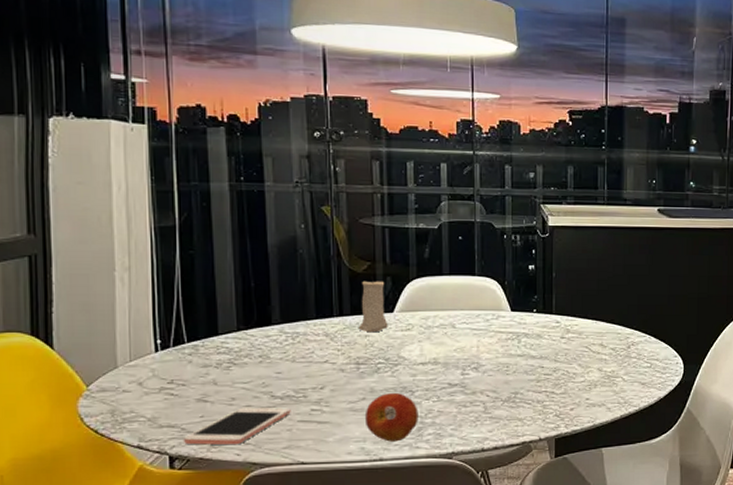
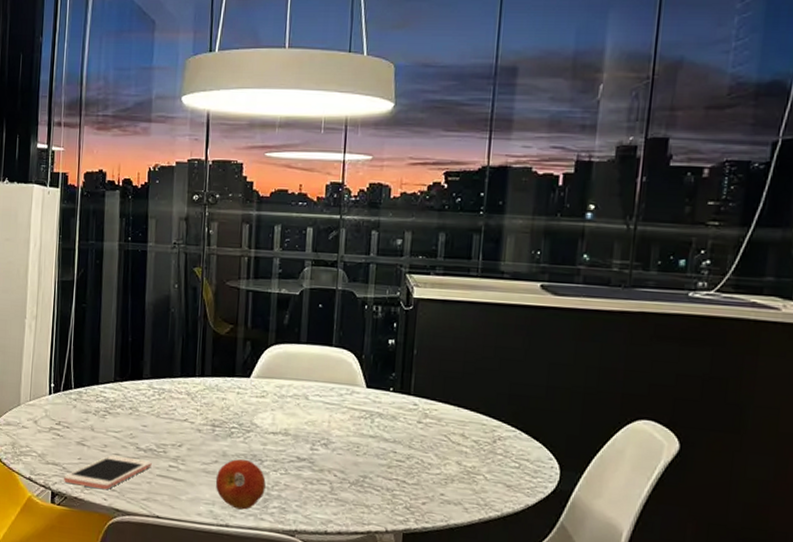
candle: present [358,277,388,333] -> none [217,340,245,397]

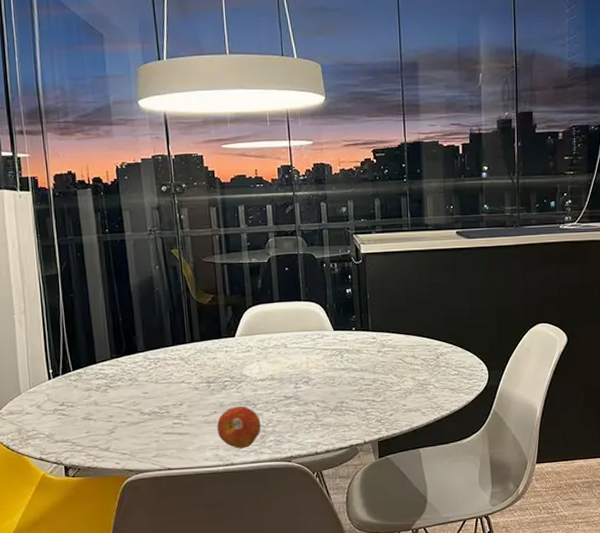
cell phone: present [63,454,152,490] -> none [74,422,157,456]

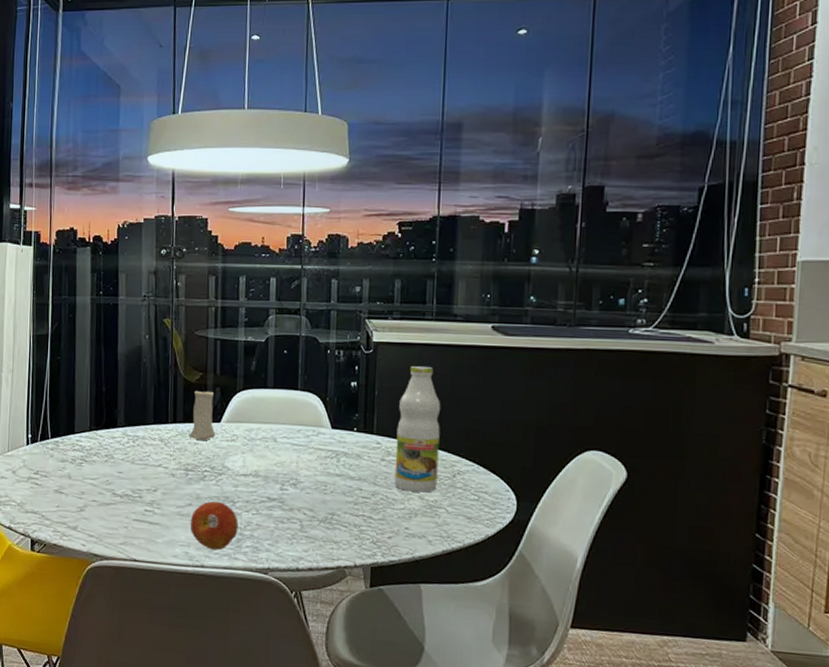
candle: none [207,307,232,355] -> present [189,387,215,441]
bottle: none [388,269,425,375] -> present [394,365,441,493]

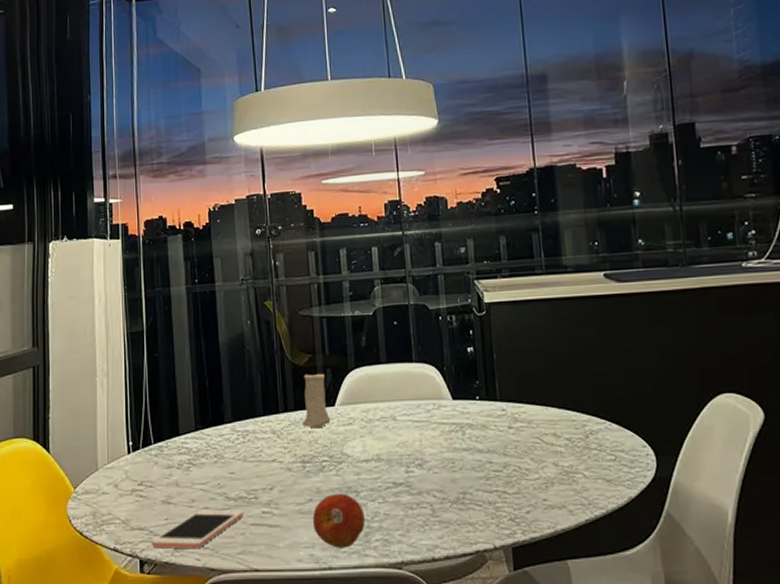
cell phone: none [42,501,128,536] -> present [151,509,244,550]
bottle: present [394,365,441,493] -> none [520,322,571,459]

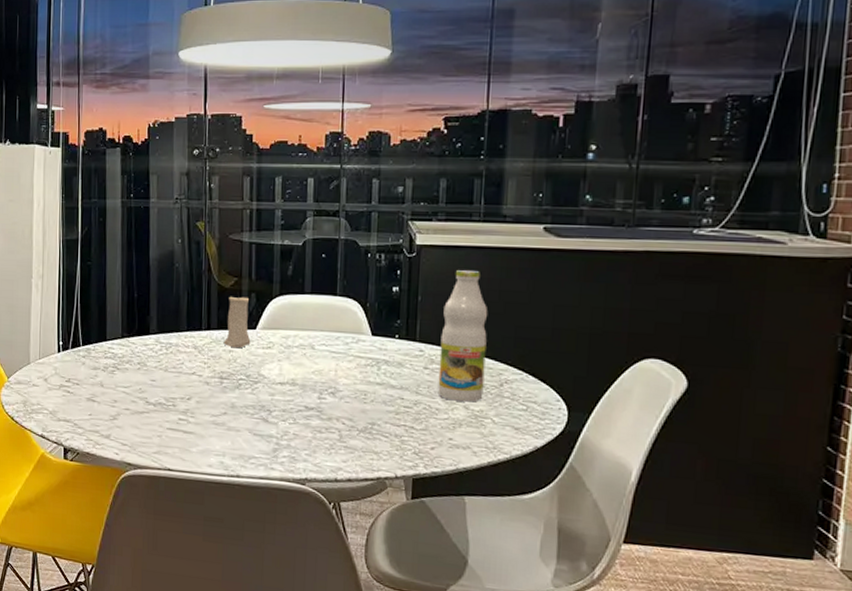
cell phone: present [151,509,244,550] -> none [75,410,162,445]
fruit: present [312,494,365,548] -> none [225,410,275,460]
bottle: none [520,322,571,459] -> present [438,269,488,402]

